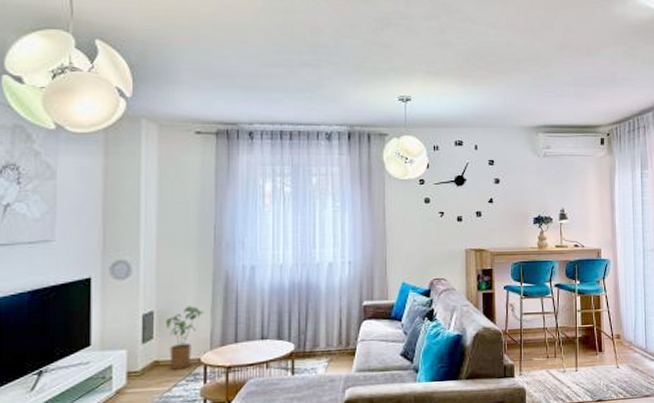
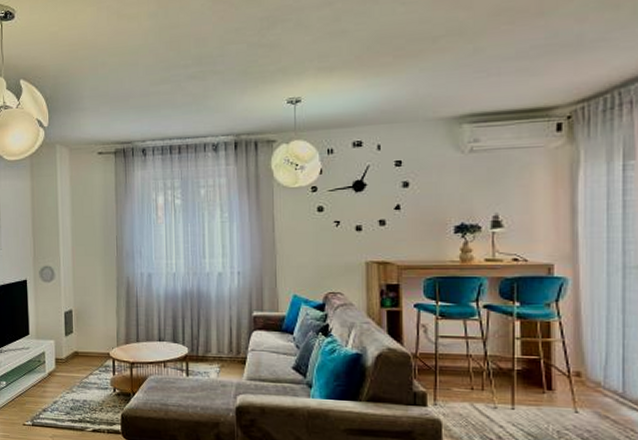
house plant: present [165,306,204,370] -> none [81,307,111,361]

